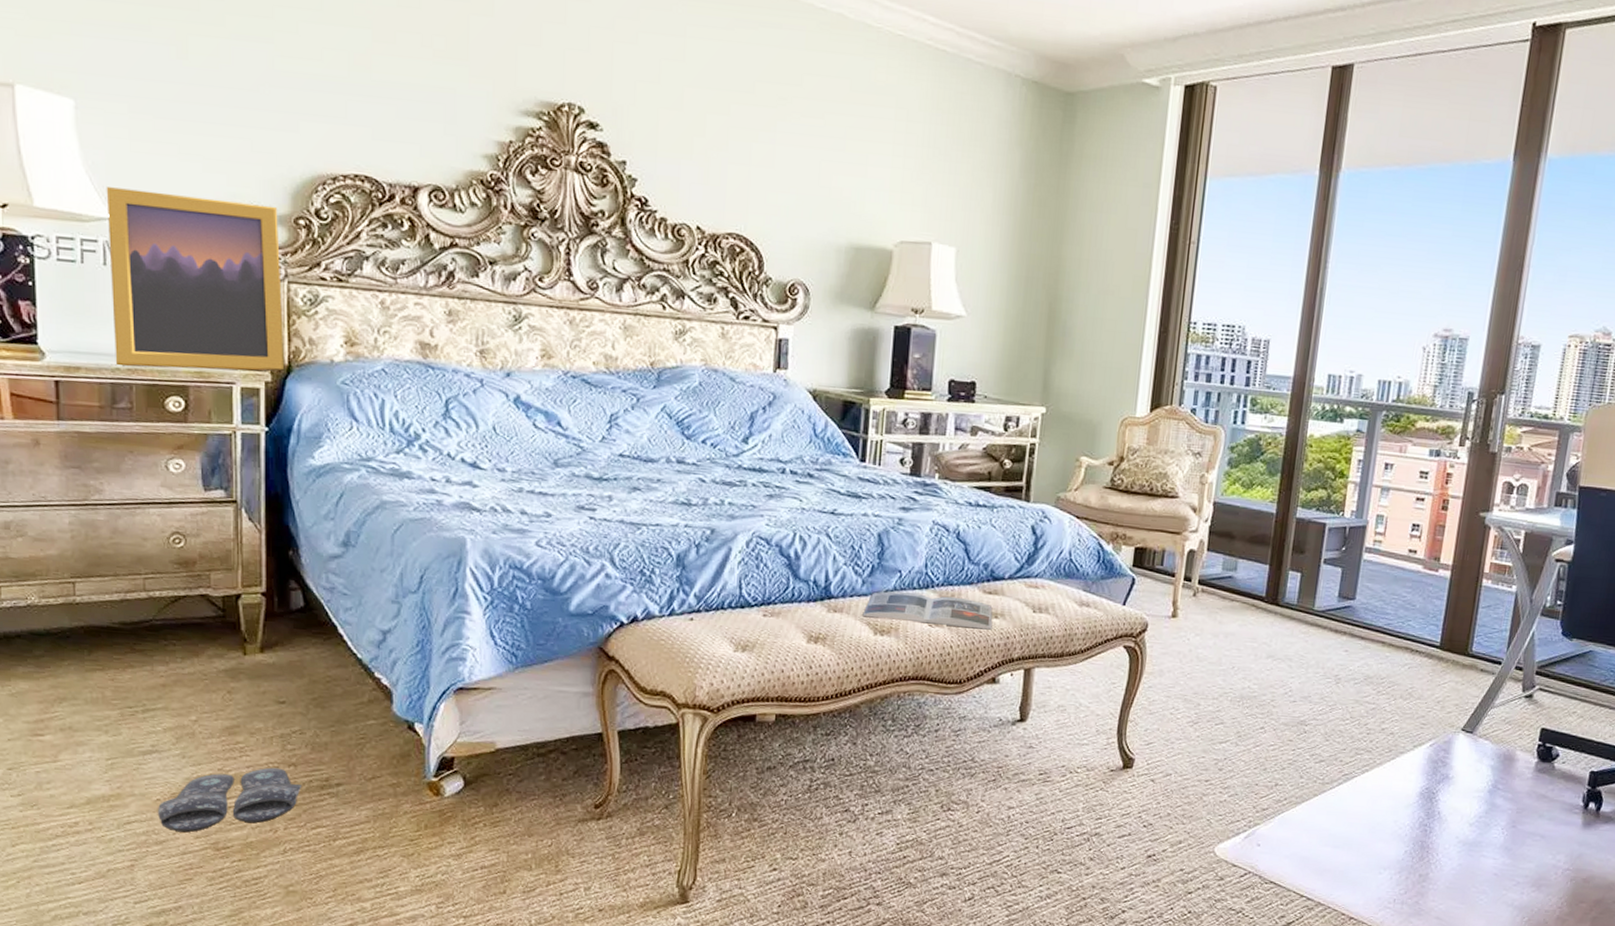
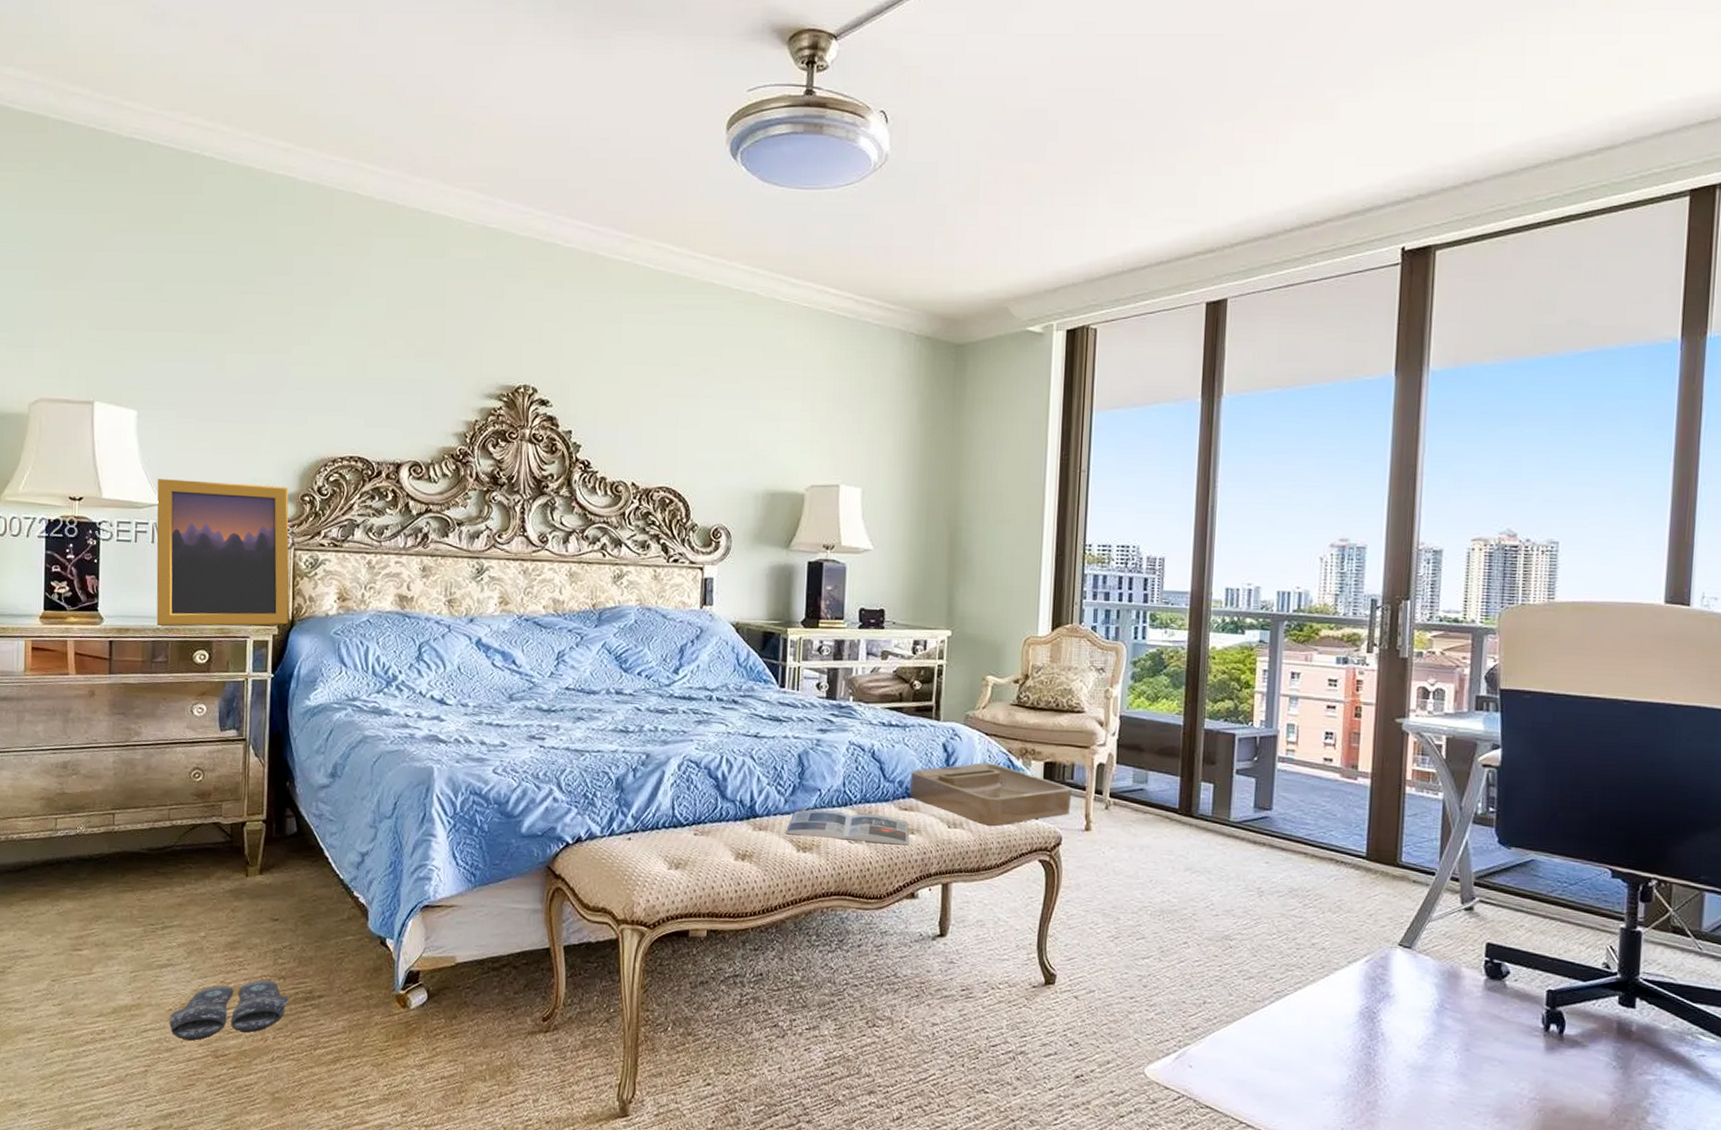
decorative tray: none [994,546,1161,611] -> present [909,762,1072,826]

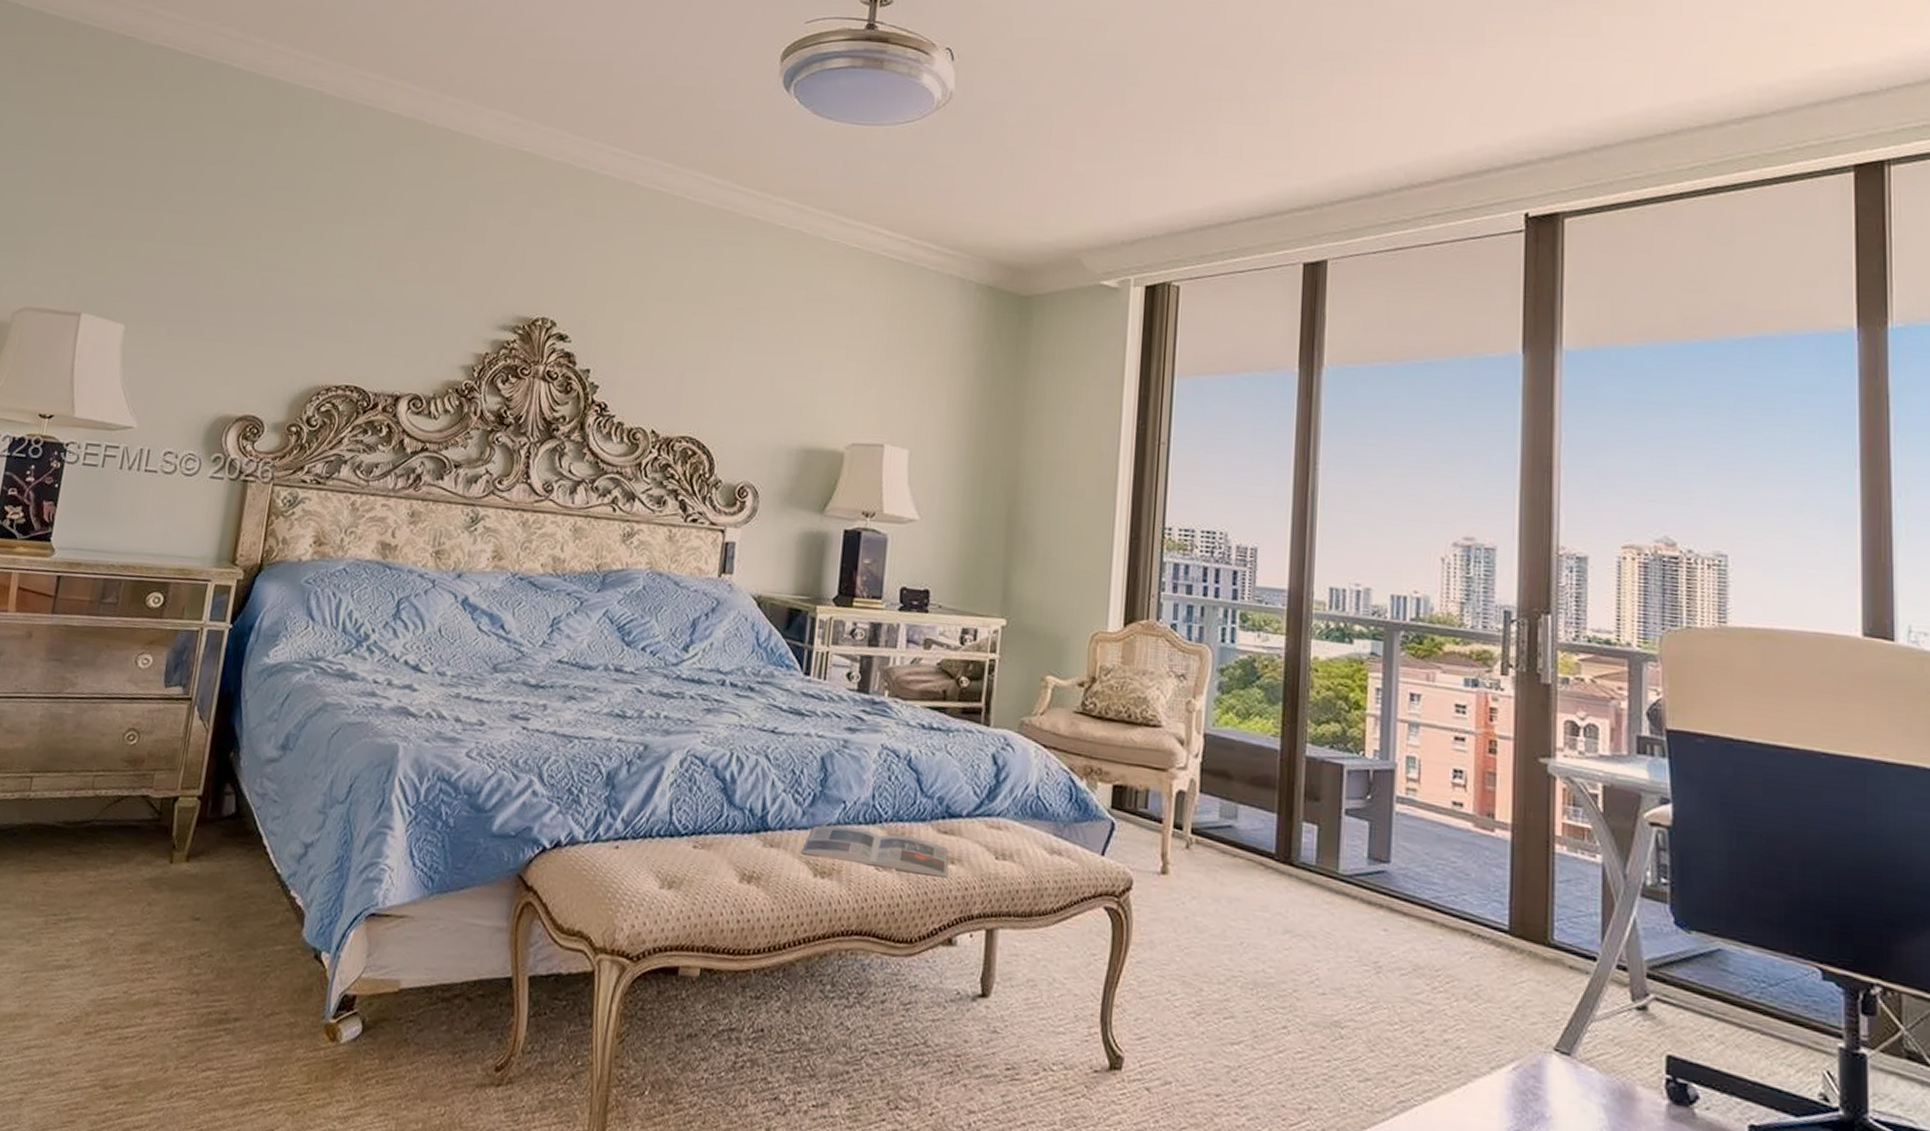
picture frame: present [156,479,290,627] -> none [111,399,274,570]
slippers: present [170,980,290,1041] -> none [57,993,201,1064]
decorative tray: present [909,762,1072,826] -> none [950,780,1146,861]

